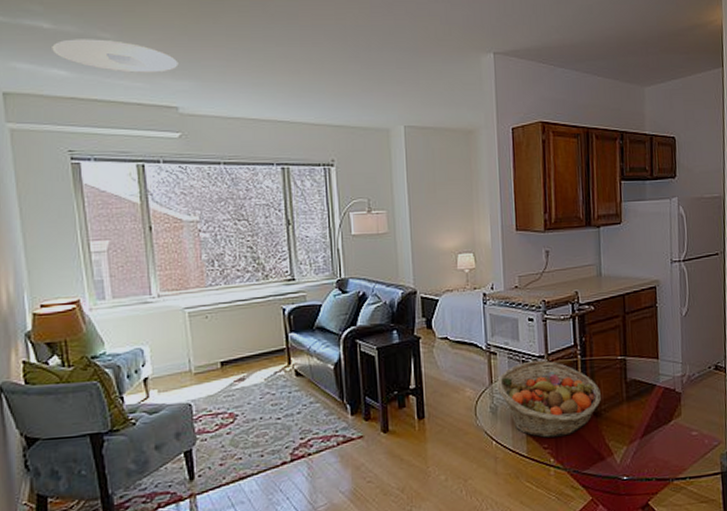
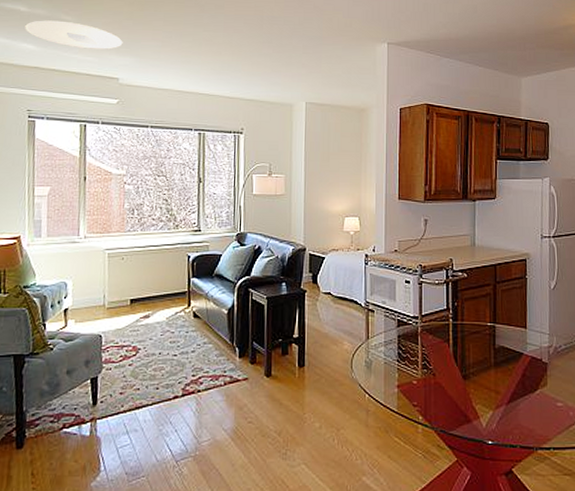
fruit basket: present [497,360,601,438] -> none [373,320,470,395]

